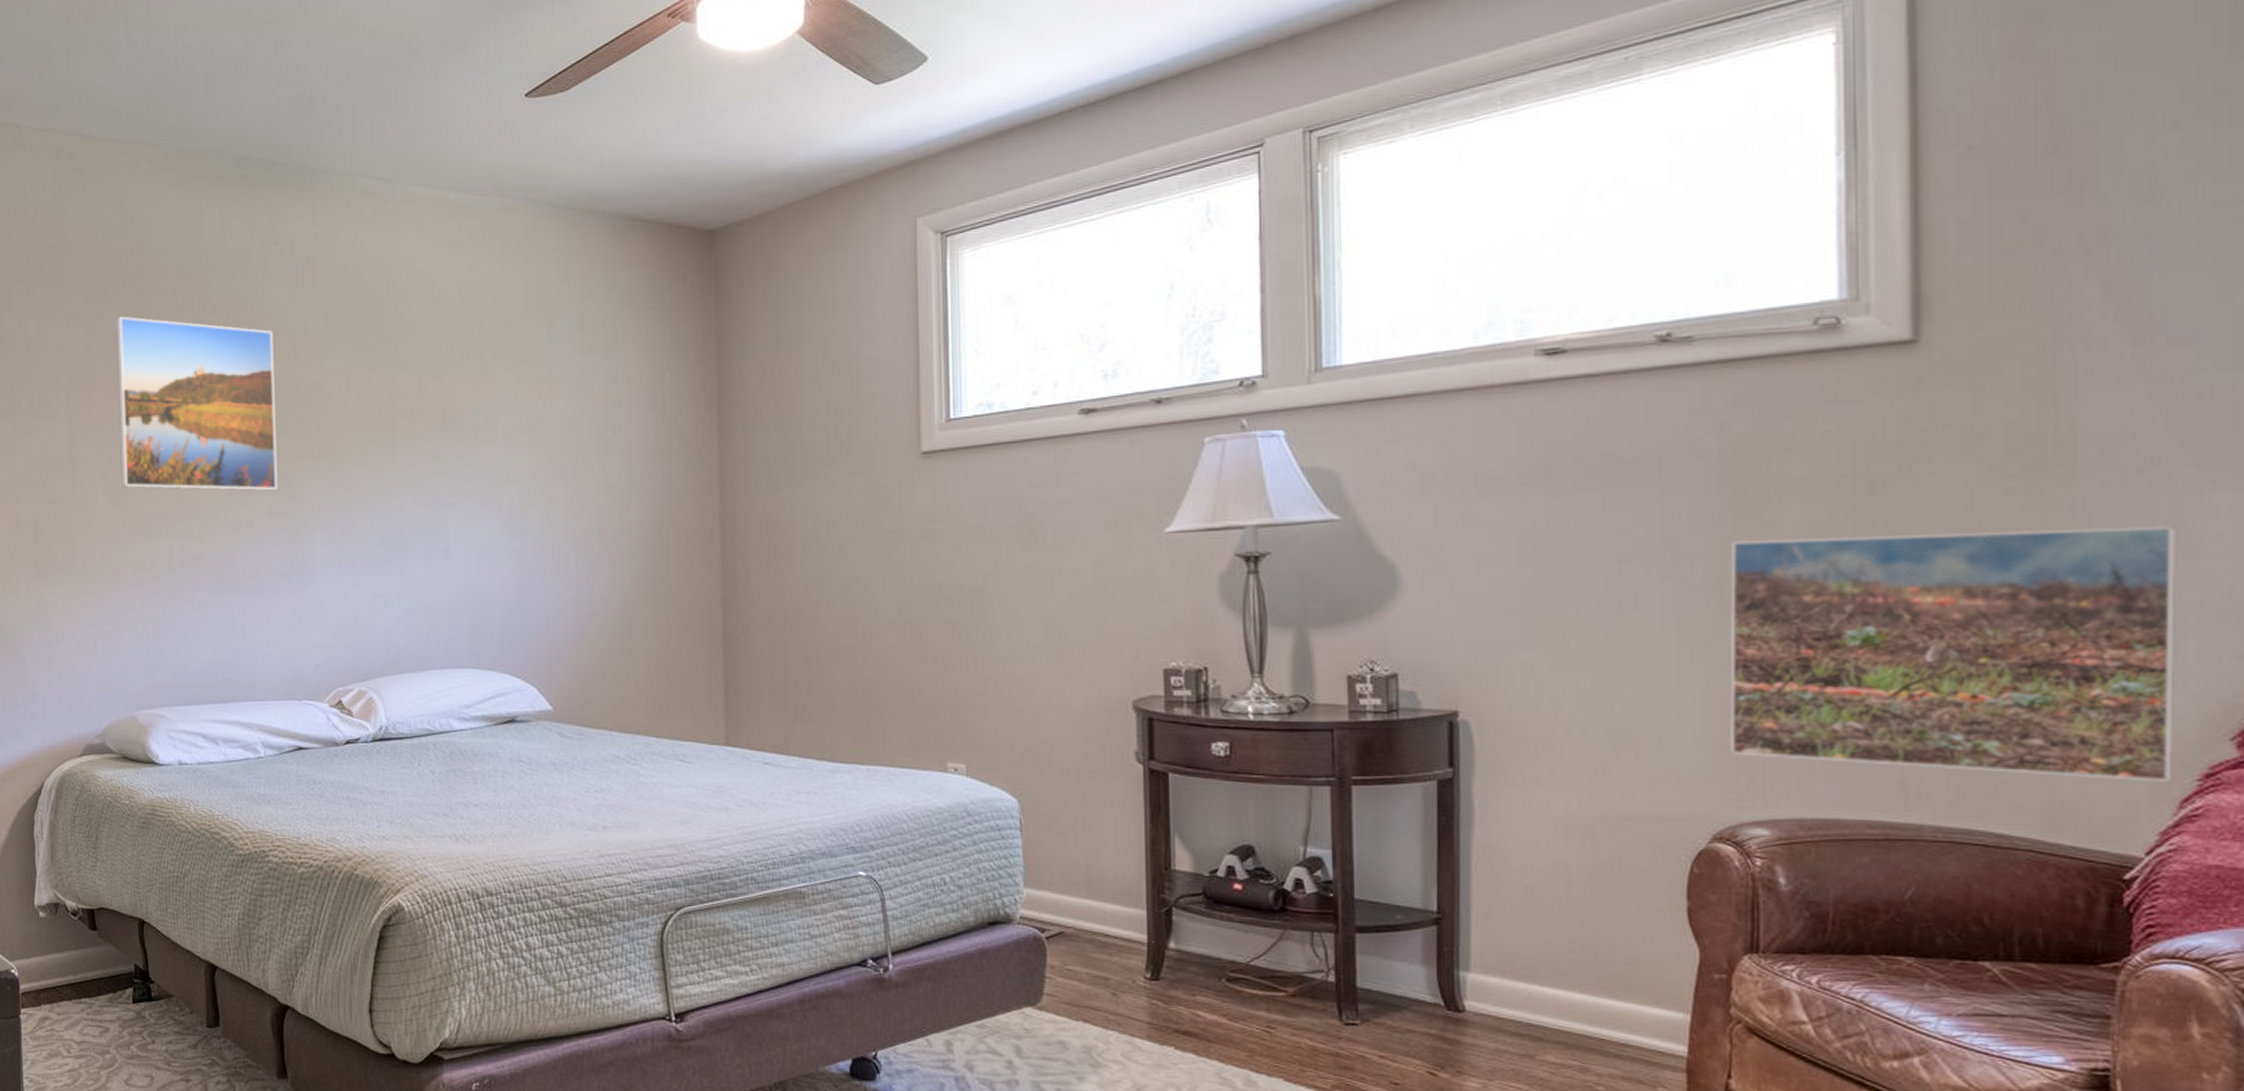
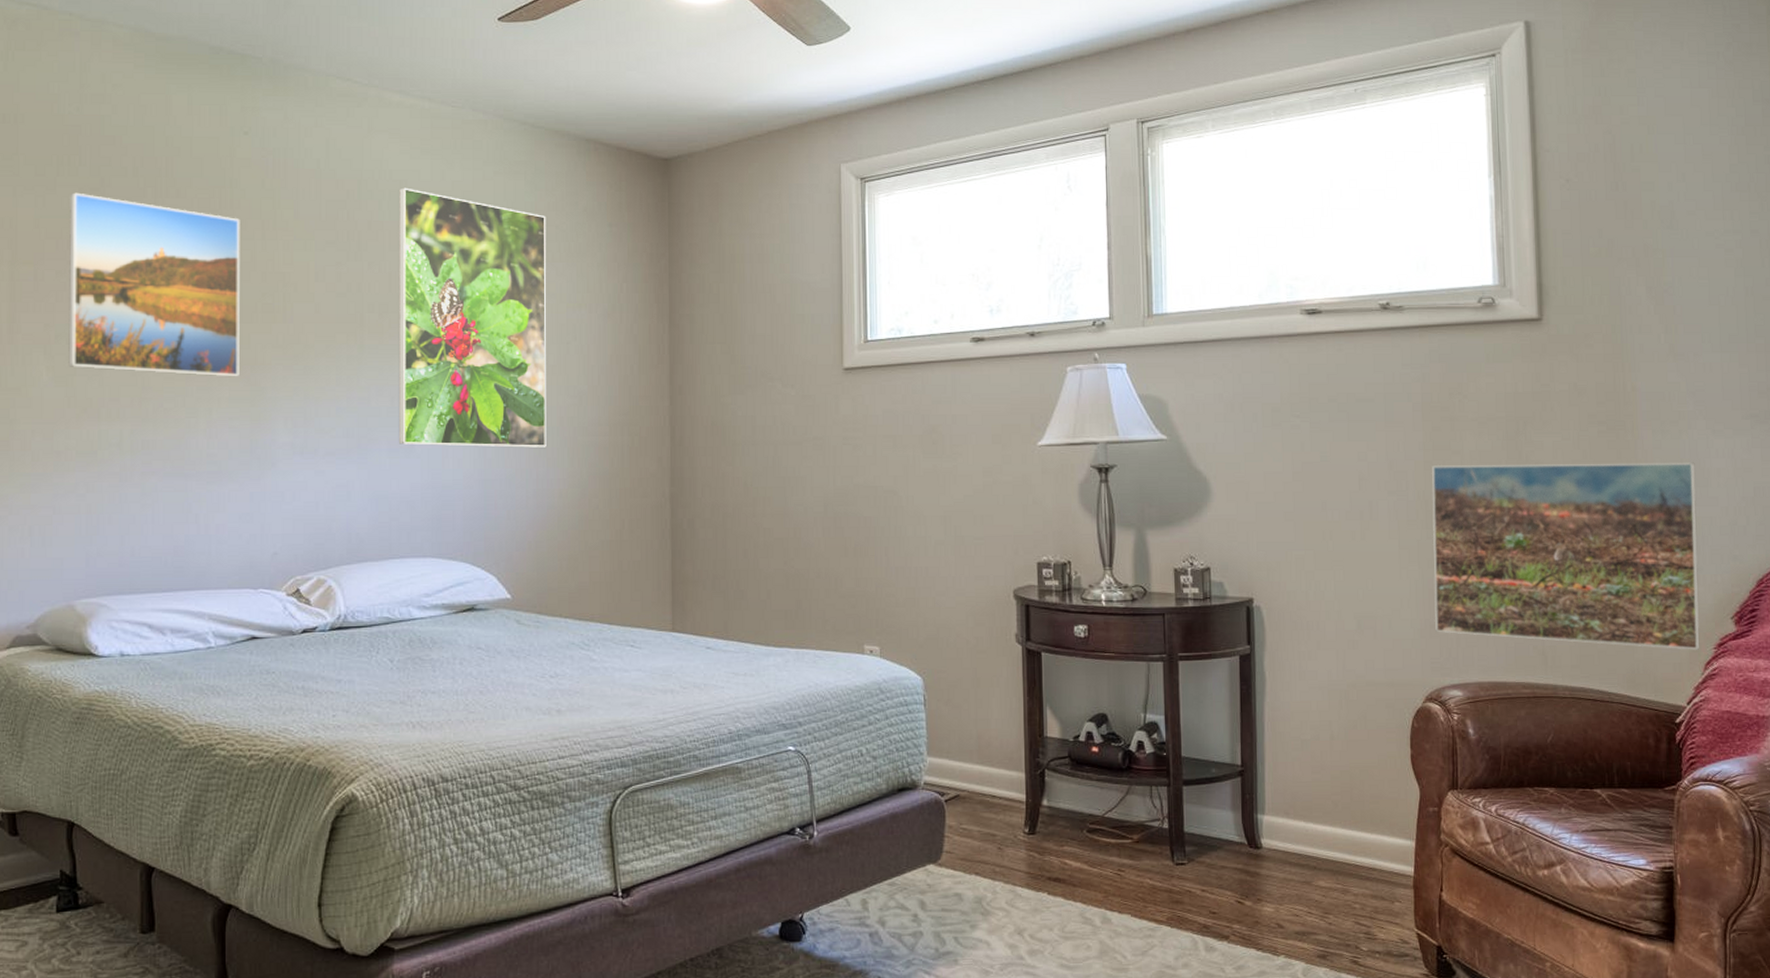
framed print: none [428,285,586,553] -> present [398,187,547,448]

